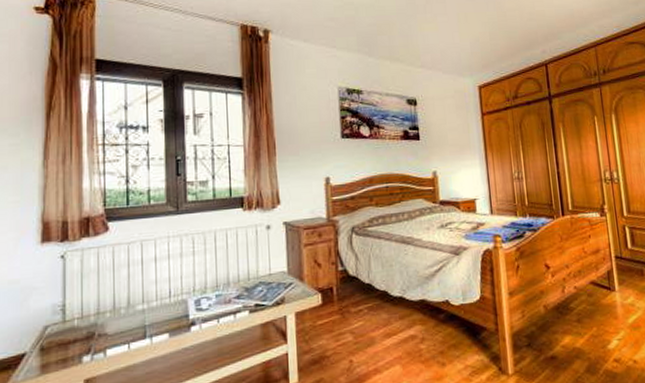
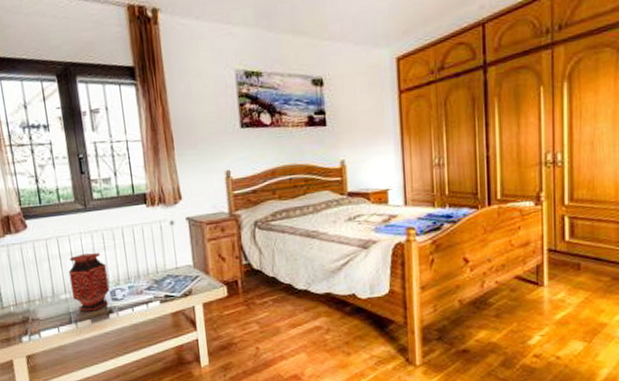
vase: none [149,258,195,324] -> present [68,253,110,311]

